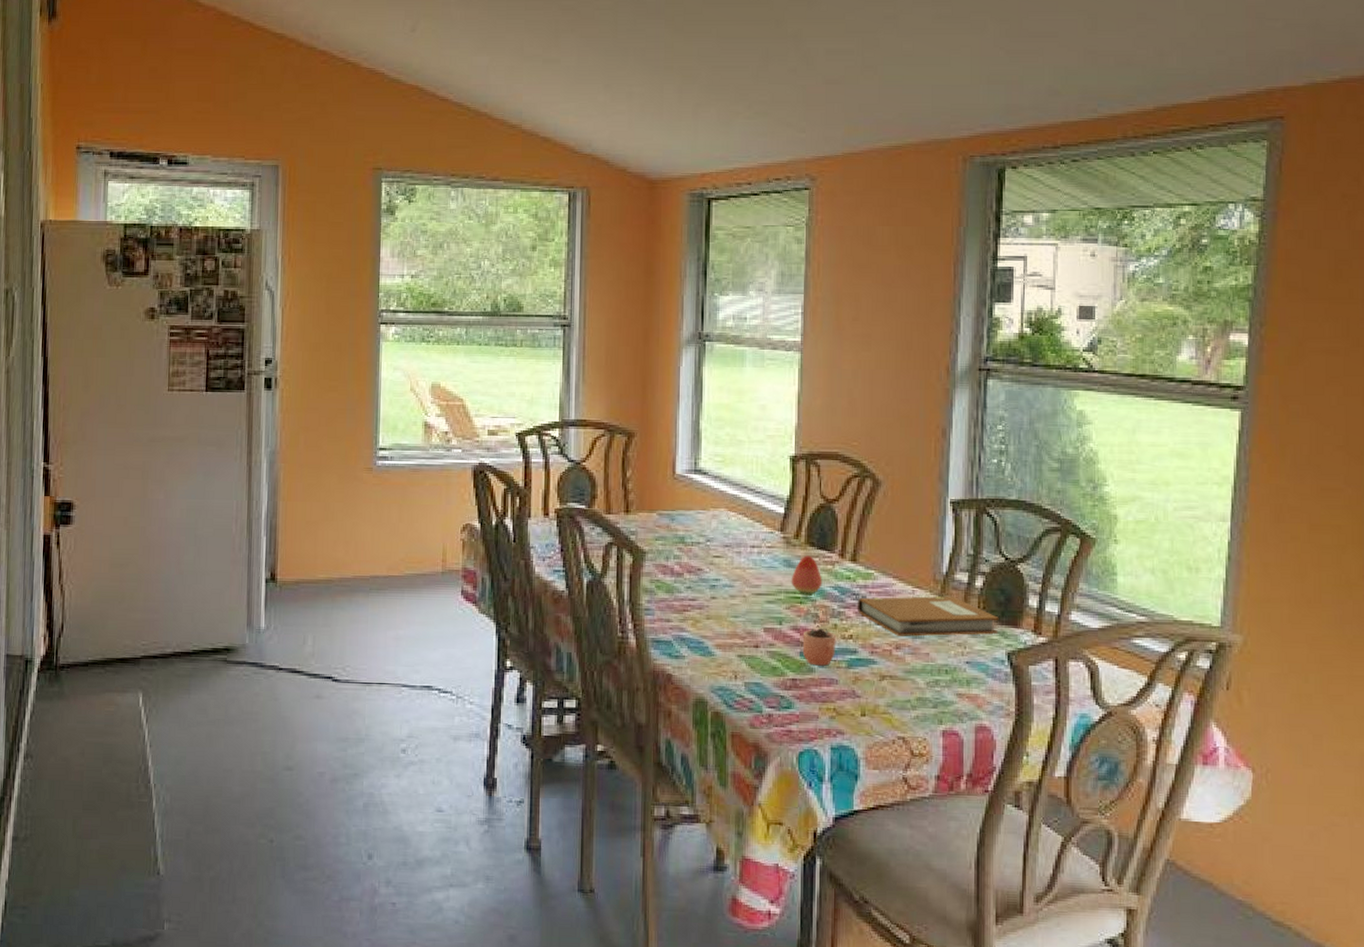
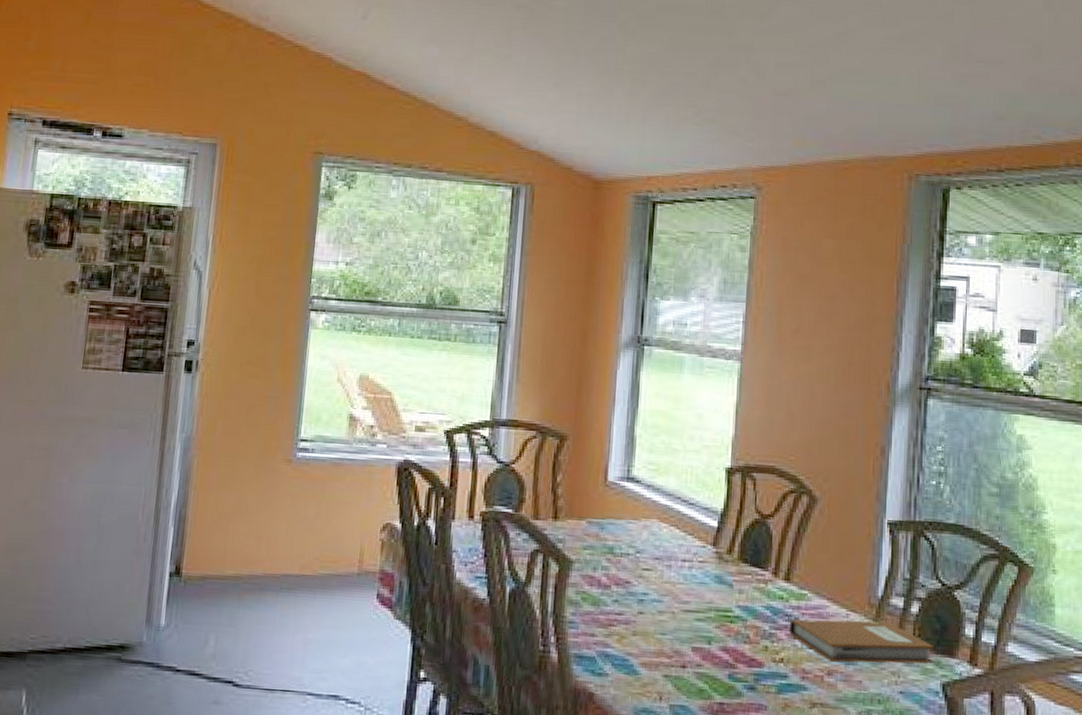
fruit: present [791,555,823,597] -> none [722,572,755,616]
cocoa: present [802,608,835,666] -> none [731,628,766,690]

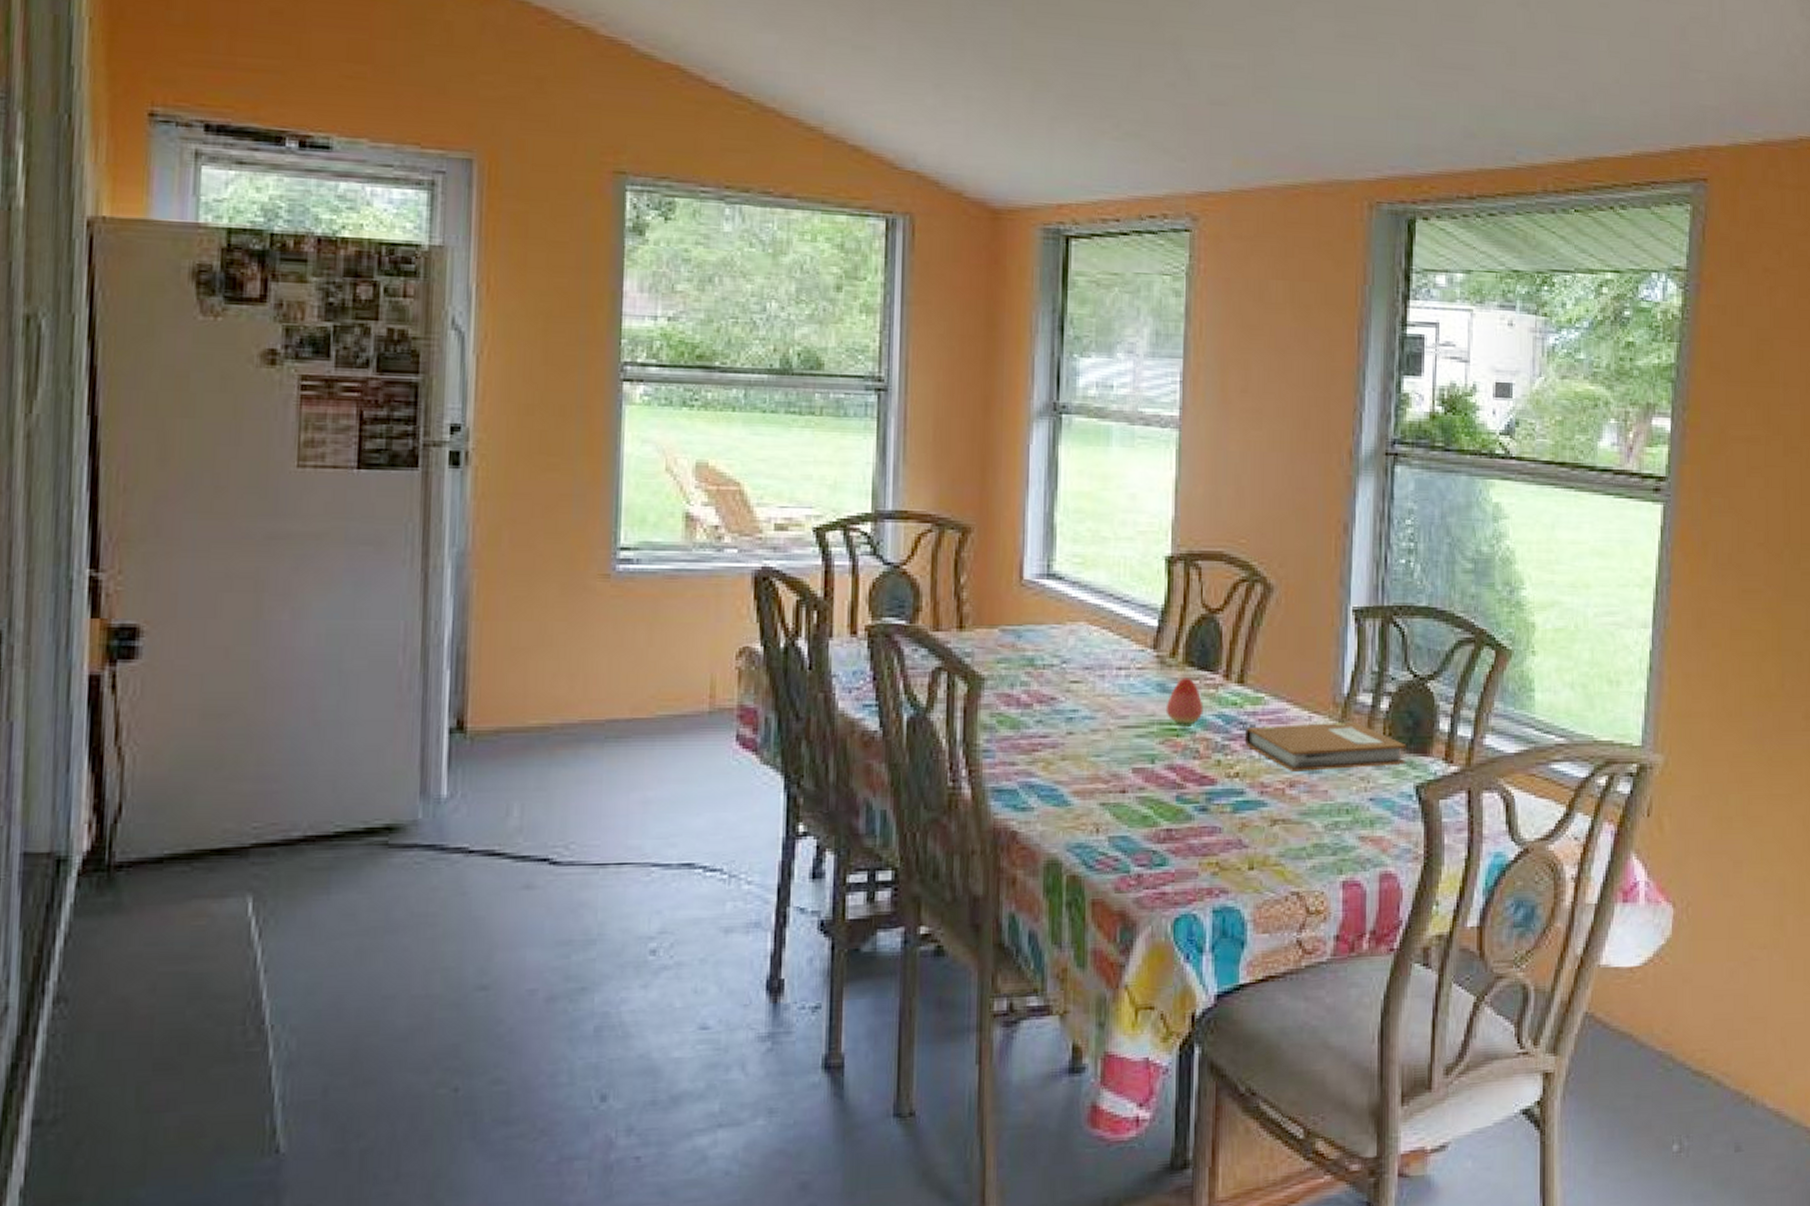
fruit: none [722,572,755,616] -> present [1165,678,1204,728]

